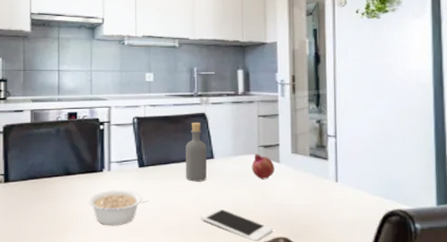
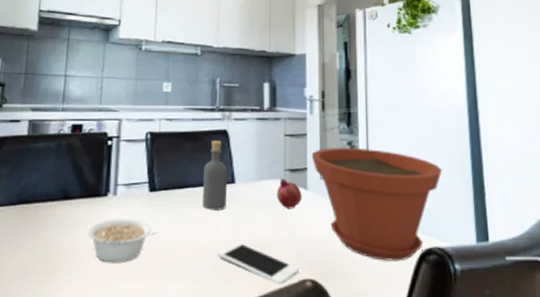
plant pot: none [283,125,407,222] -> present [311,147,442,261]

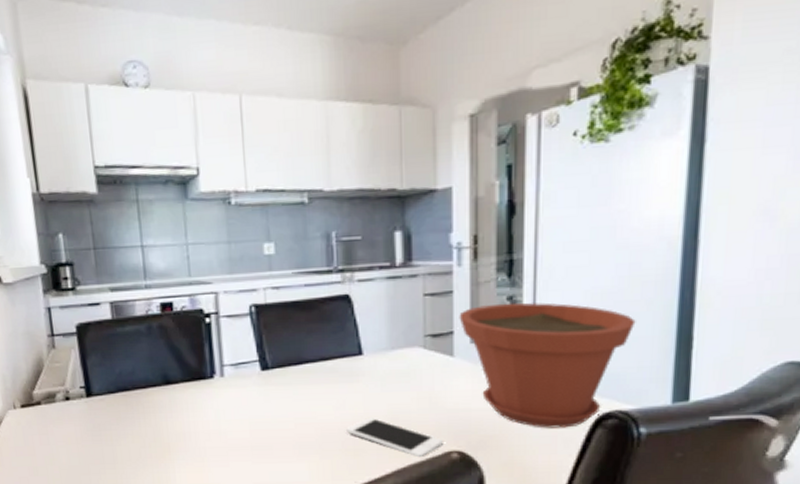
legume: present [88,218,158,263] -> none [198,399,277,445]
bottle: present [203,140,228,210] -> none [323,307,354,386]
fruit: present [276,178,302,210] -> none [414,345,447,380]

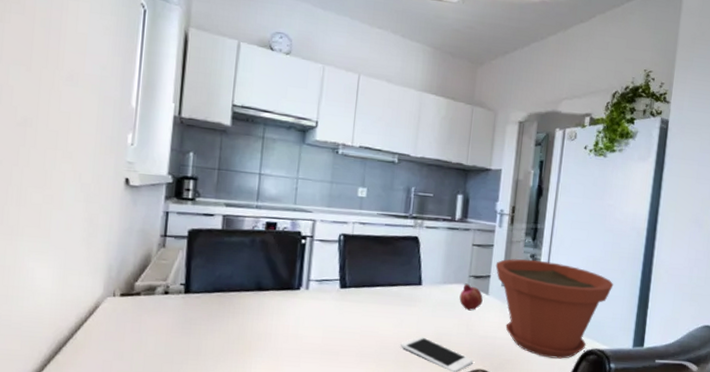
fruit: none [414,345,447,380] -> present [459,283,483,311]

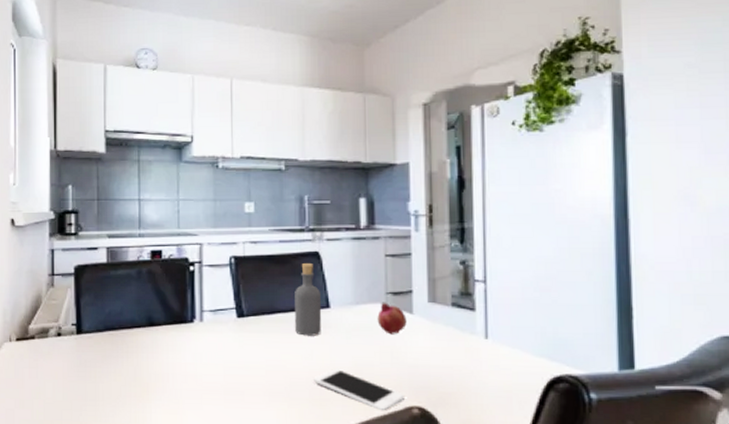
bottle: none [390,245,416,308] -> present [295,262,322,336]
plant pot: present [495,259,614,359] -> none [417,267,578,389]

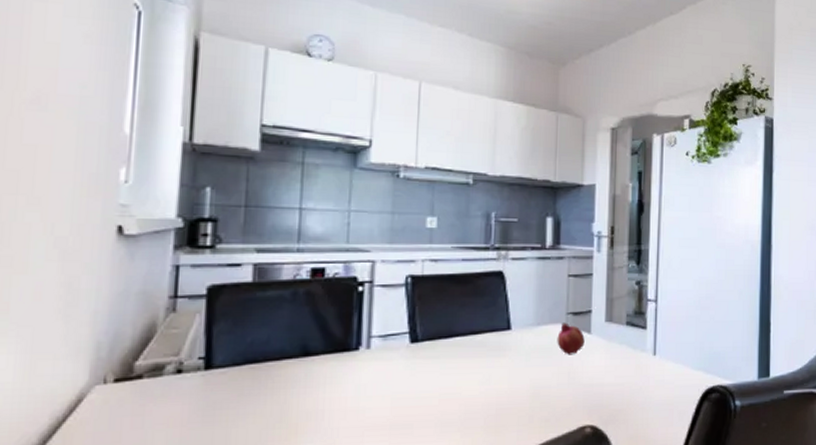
bottle: present [295,262,322,336] -> none [473,282,503,360]
cell phone: present [314,368,406,411] -> none [490,392,580,433]

